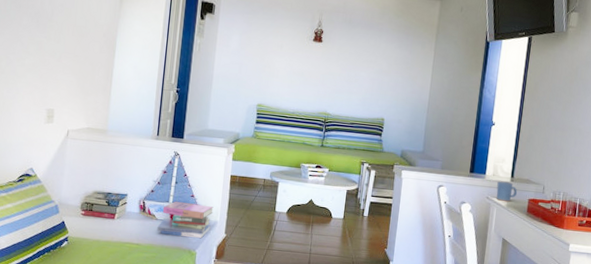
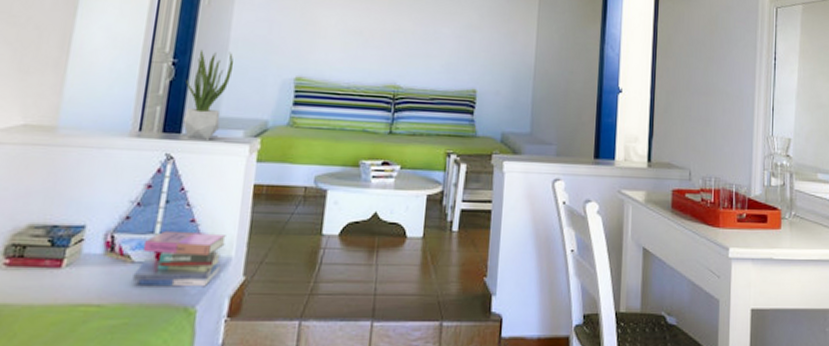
potted plant: none [184,82,216,144] -> present [182,50,233,140]
mug: present [496,181,518,202] -> none [630,167,658,196]

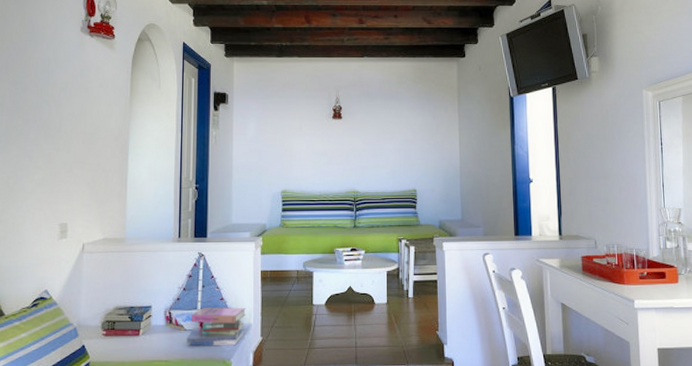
potted plant: present [182,50,233,140] -> none [206,176,237,241]

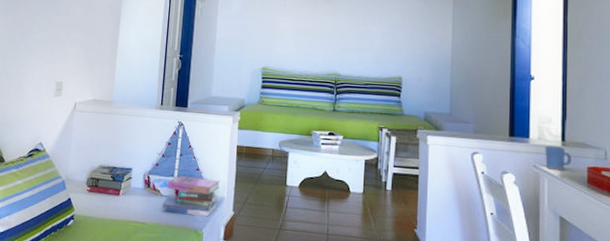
mug: none [546,240,569,263] -> present [545,145,573,171]

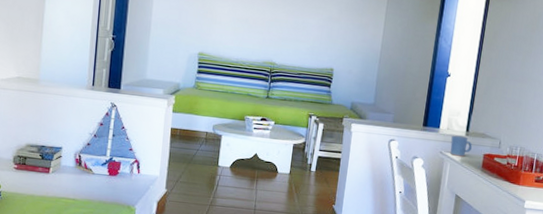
books: present [162,175,220,217] -> none [94,154,153,194]

